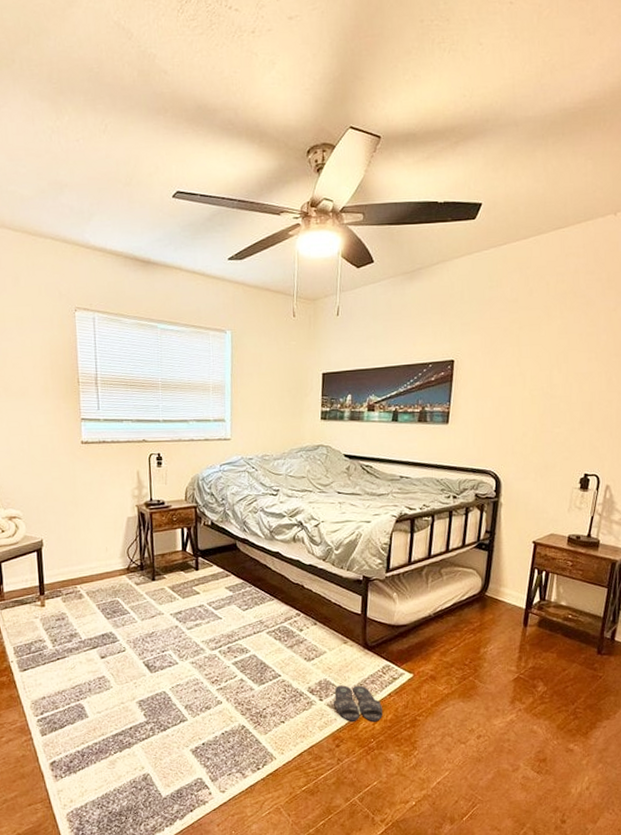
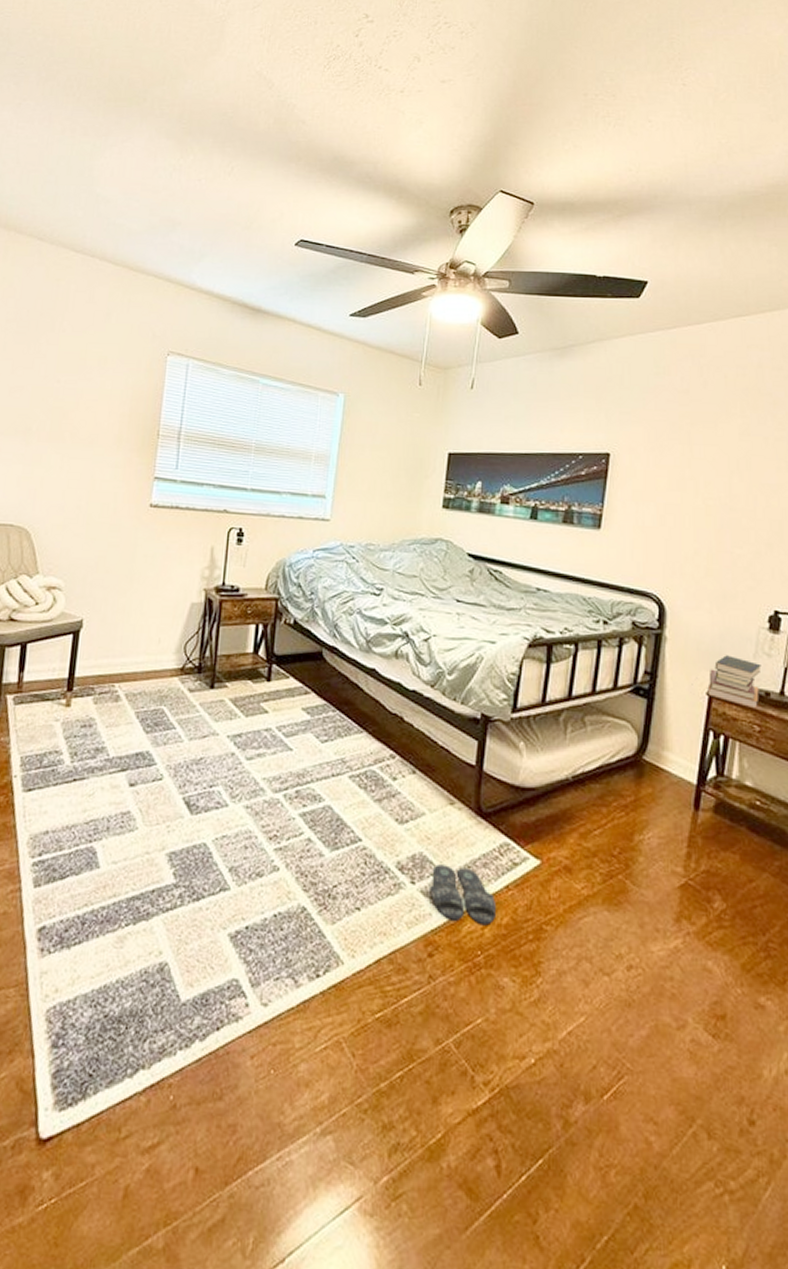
books: none [533,512,574,550] -> present [707,655,761,709]

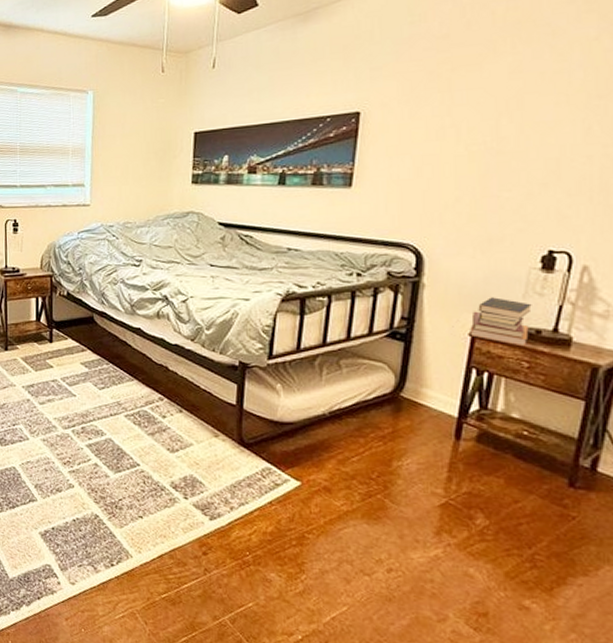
slippers: present [430,864,496,926] -> none [201,484,261,533]

